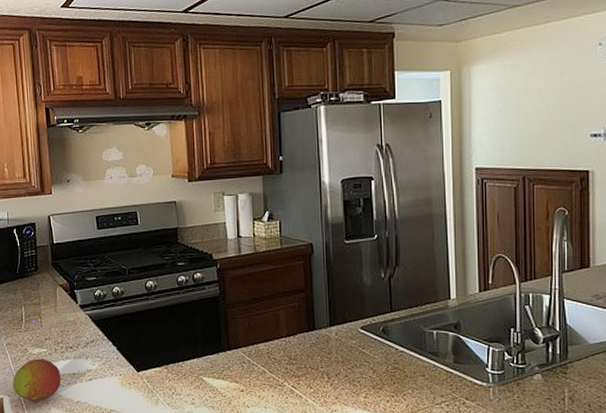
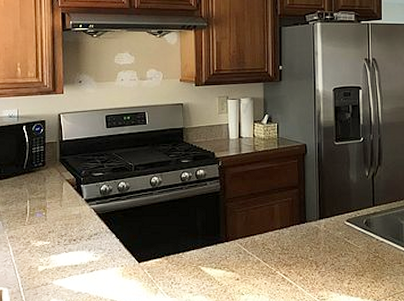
fruit: present [12,358,61,401] -> none [12,251,63,293]

